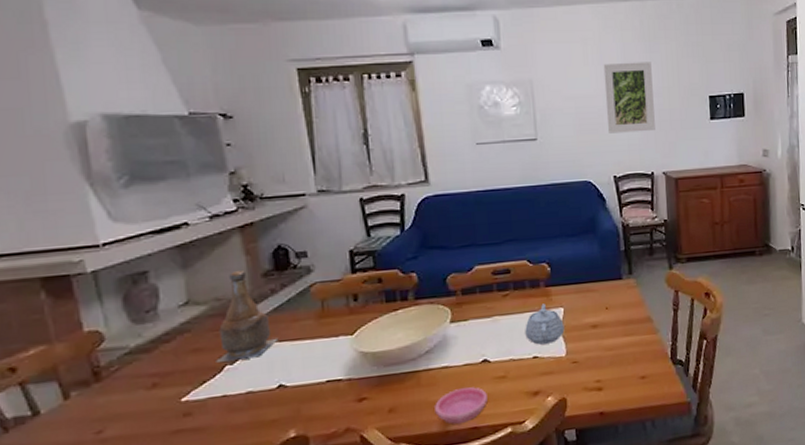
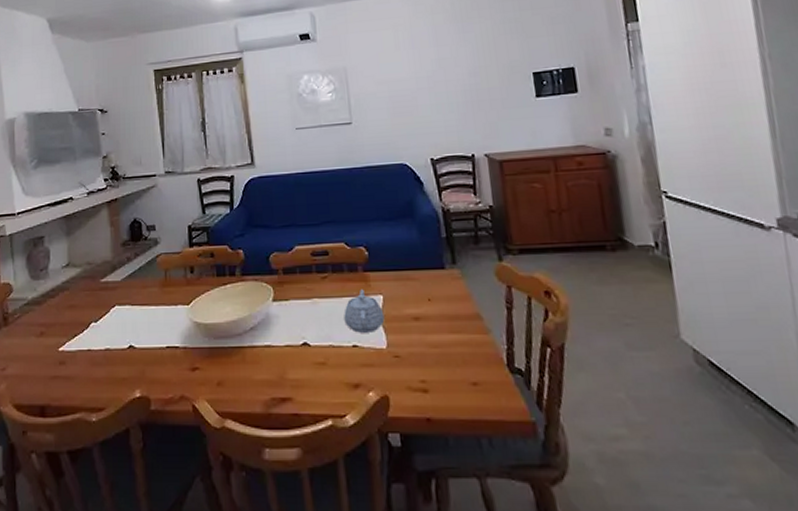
bottle: present [216,271,277,362] -> none [85,240,130,319]
saucer: present [435,387,488,424] -> none [258,370,308,407]
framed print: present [603,62,655,134] -> none [415,42,474,116]

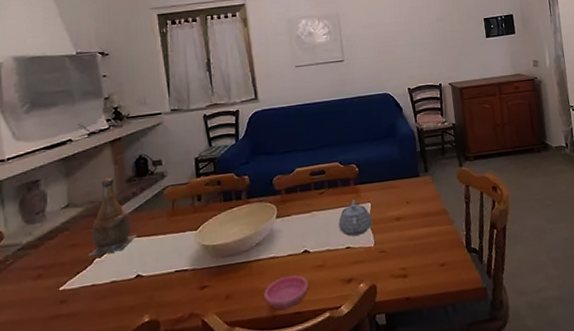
bottle: none [85,240,130,319] -> present [88,177,137,256]
saucer: none [258,370,308,407] -> present [264,275,308,310]

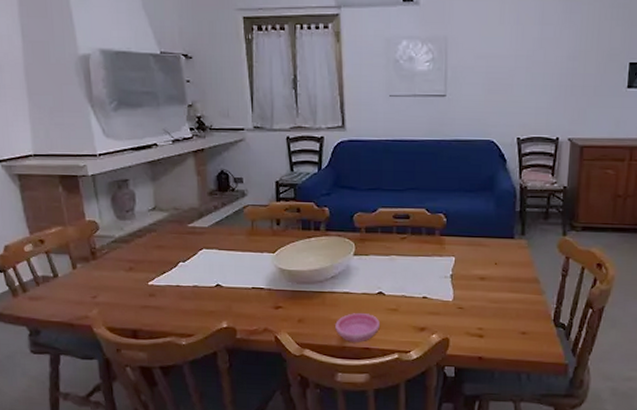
bottle: present [88,177,137,256] -> none [173,188,217,260]
teapot: present [338,199,372,236] -> none [418,251,454,287]

